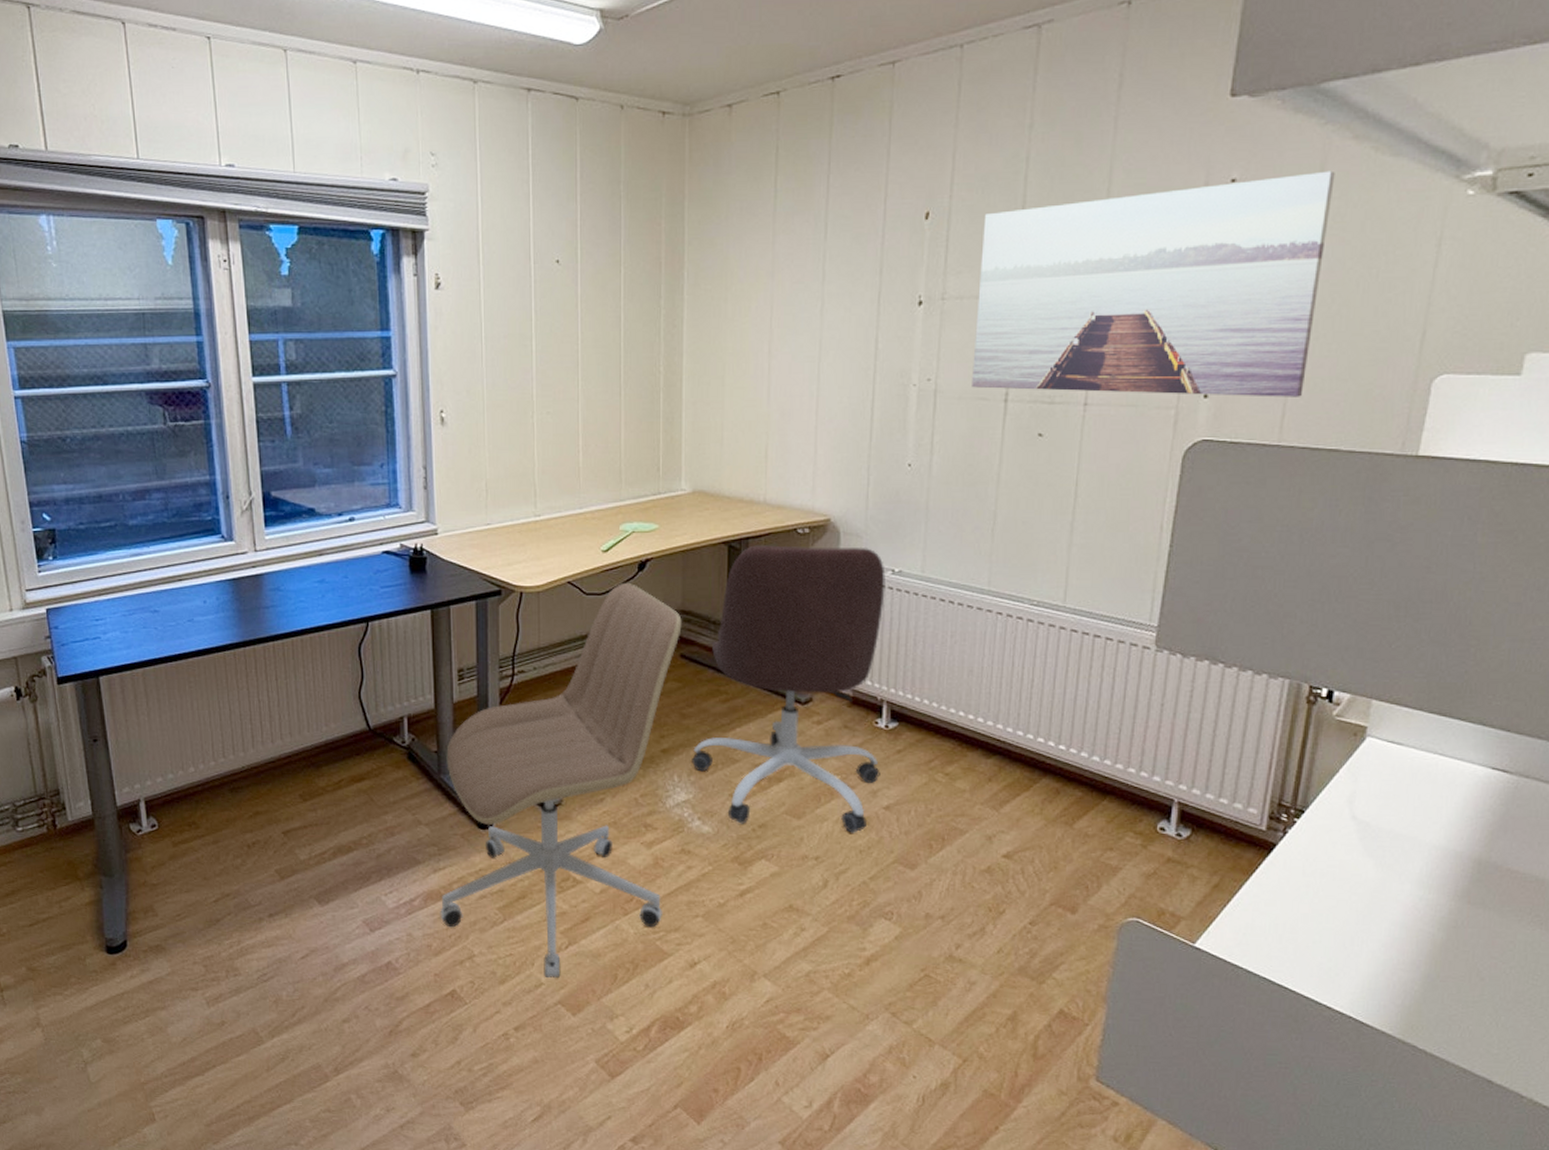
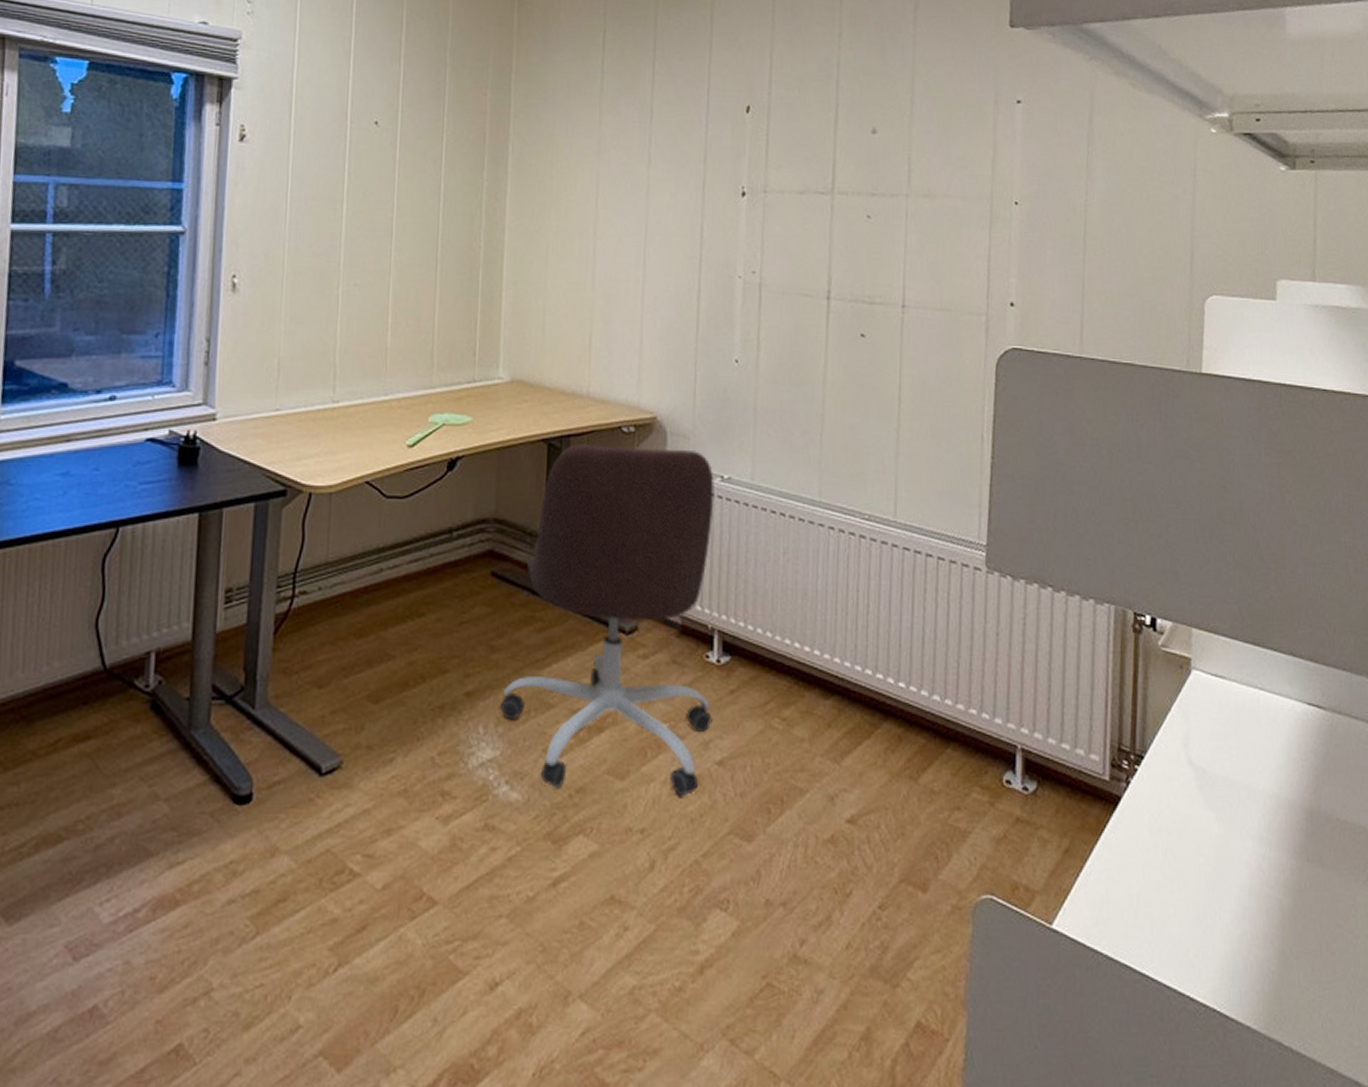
office chair: present [440,583,682,978] -> none [171,485,494,1016]
wall art: present [972,170,1335,397] -> none [795,100,1103,310]

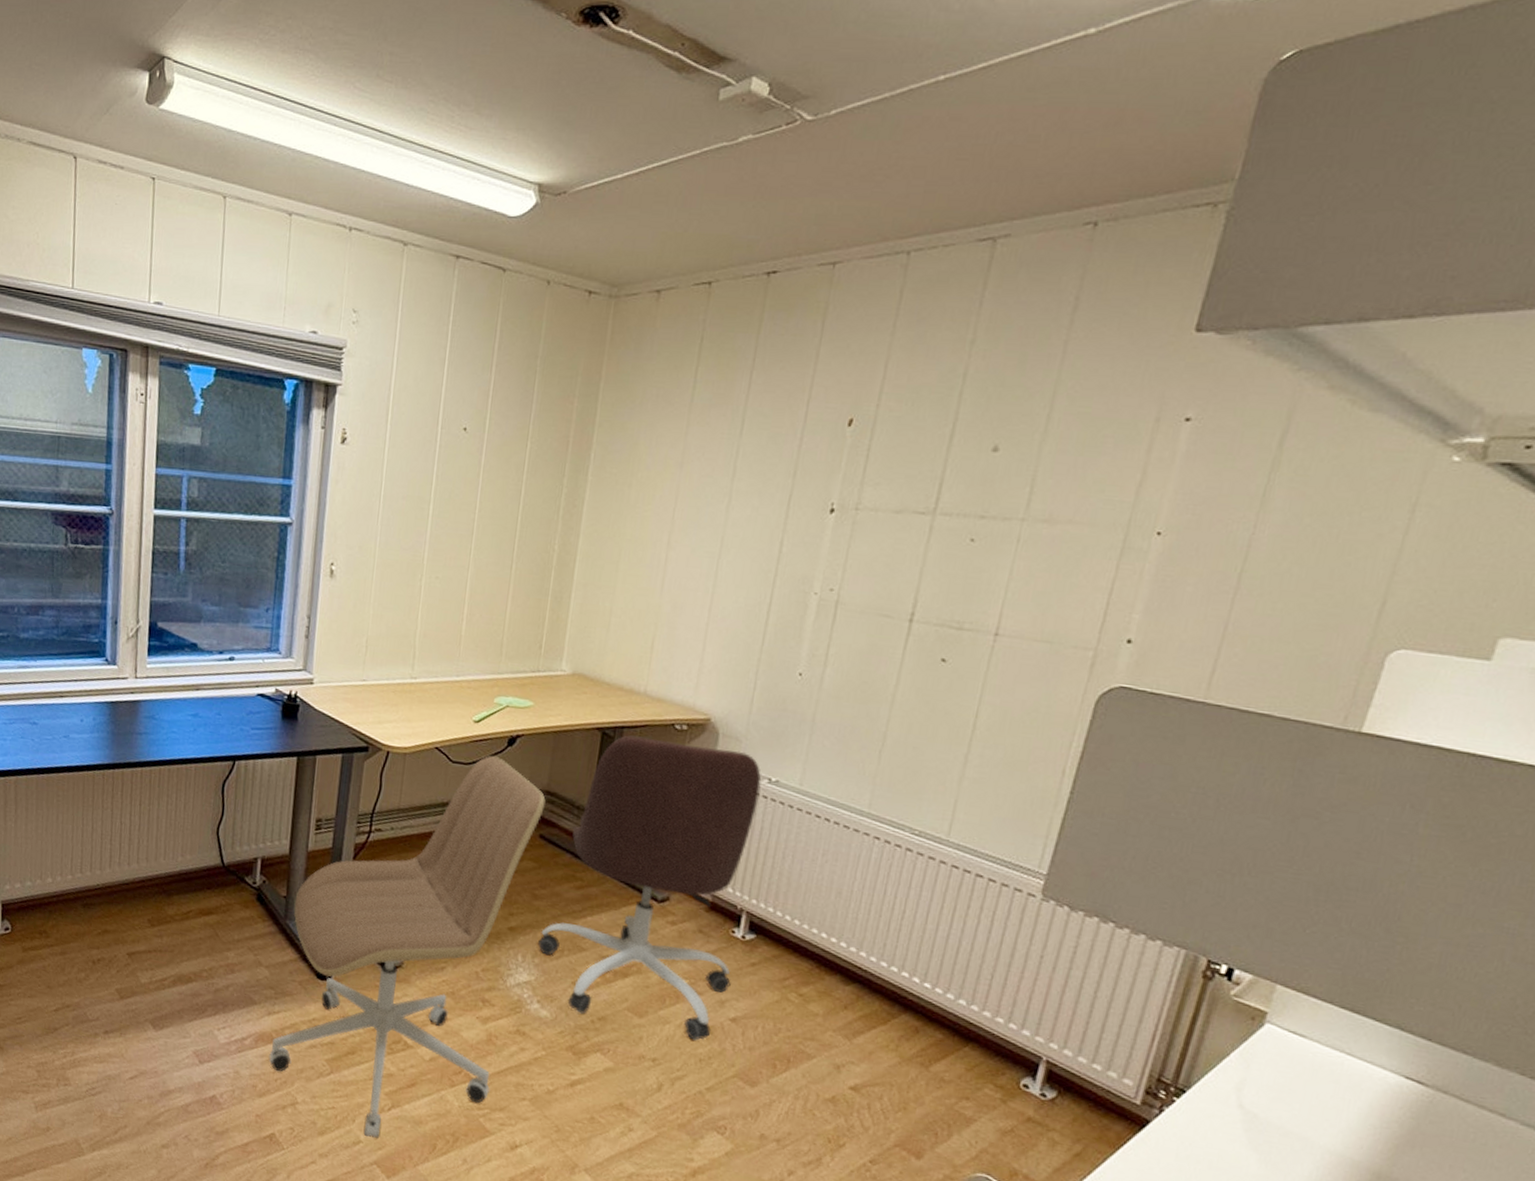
office chair: none [171,485,494,1016] -> present [268,756,546,1138]

